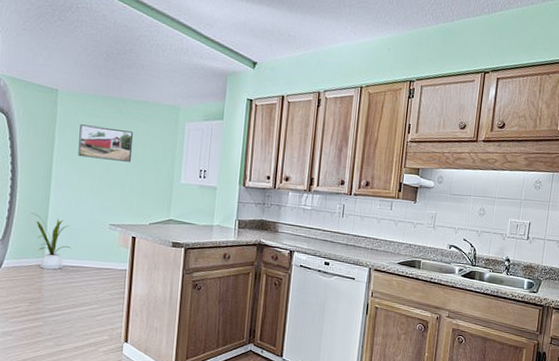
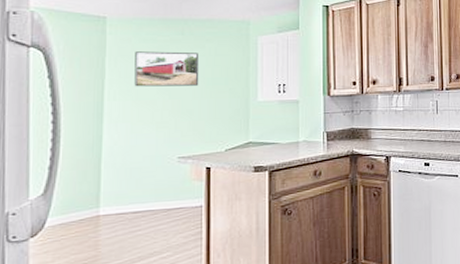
house plant: present [30,212,72,270] -> none [79,157,134,221]

